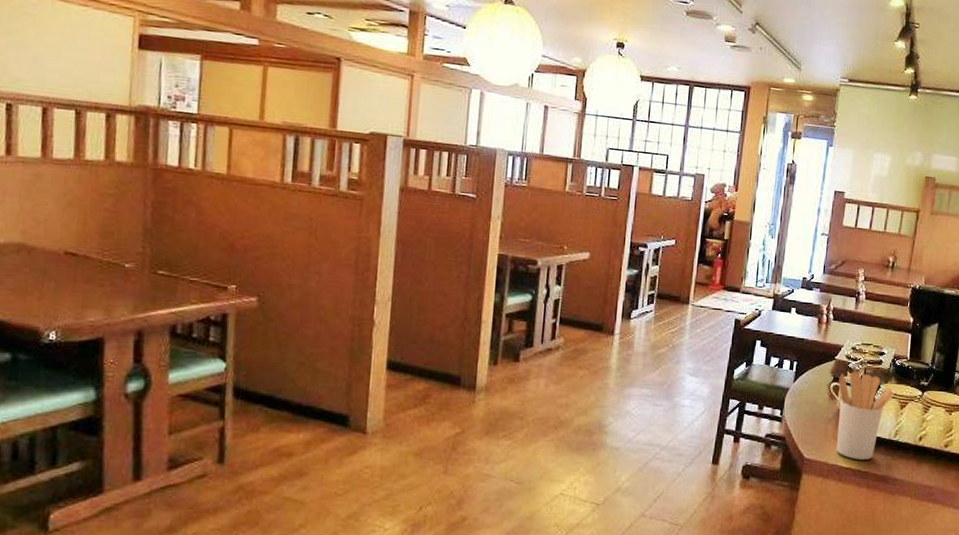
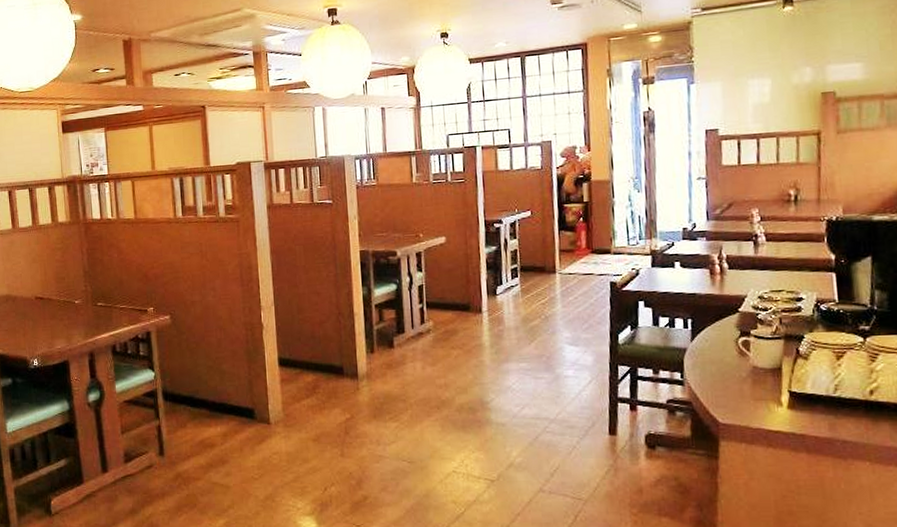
utensil holder: present [837,371,894,461] -> none [747,322,825,422]

